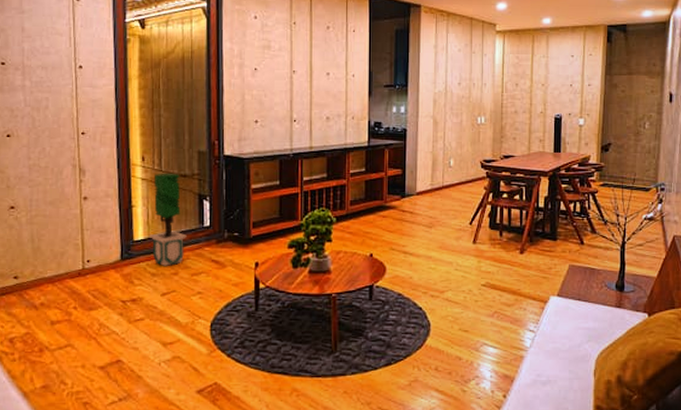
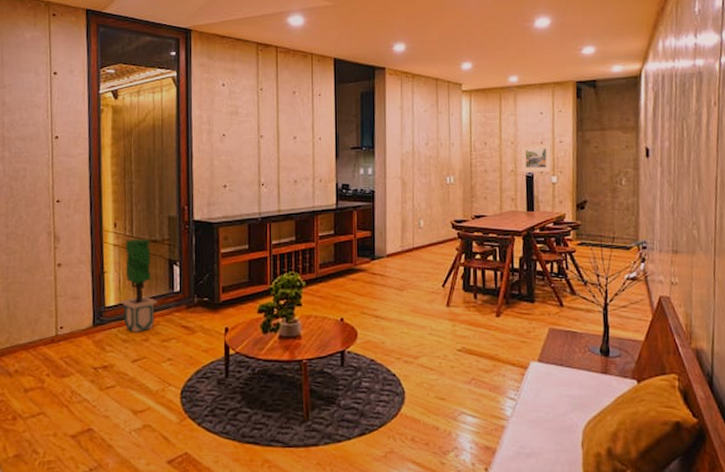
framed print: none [550,87,580,115] -> present [520,144,552,173]

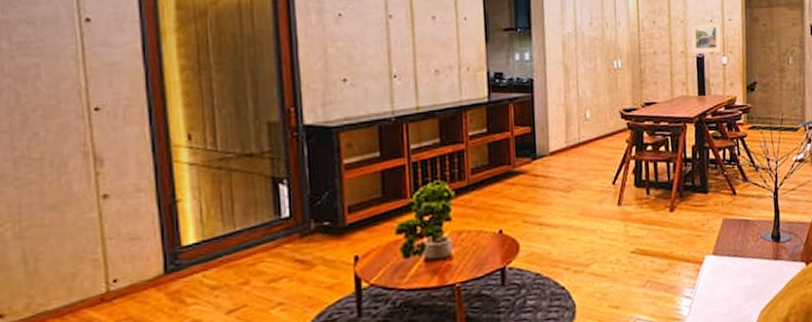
potted tree: present [120,238,157,332] -> none [203,152,258,275]

